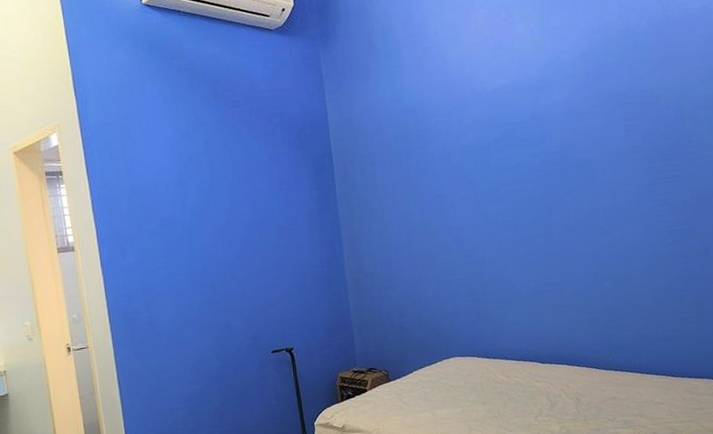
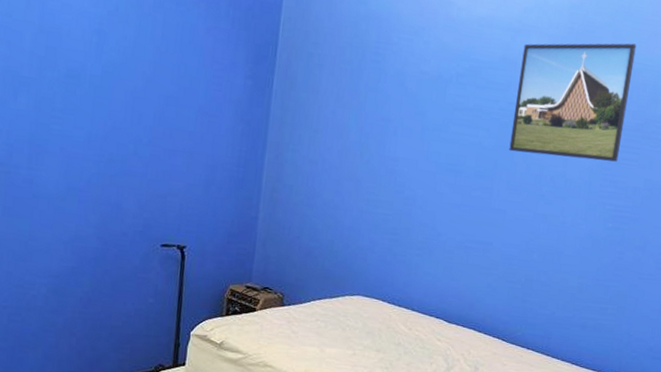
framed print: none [548,72,661,196] -> present [509,43,637,162]

